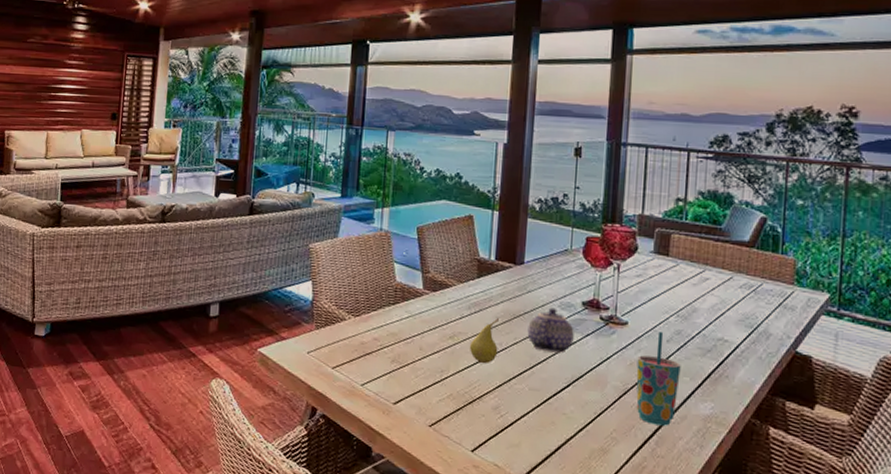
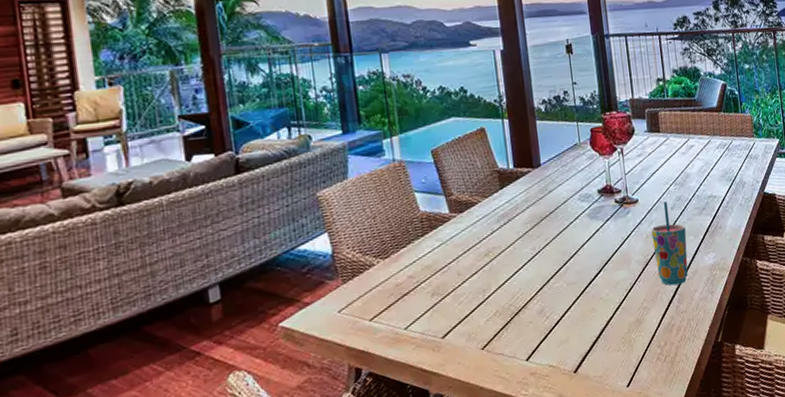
fruit: present [469,318,499,364] -> none [505,224,533,273]
teapot: present [527,307,574,353] -> none [555,201,597,246]

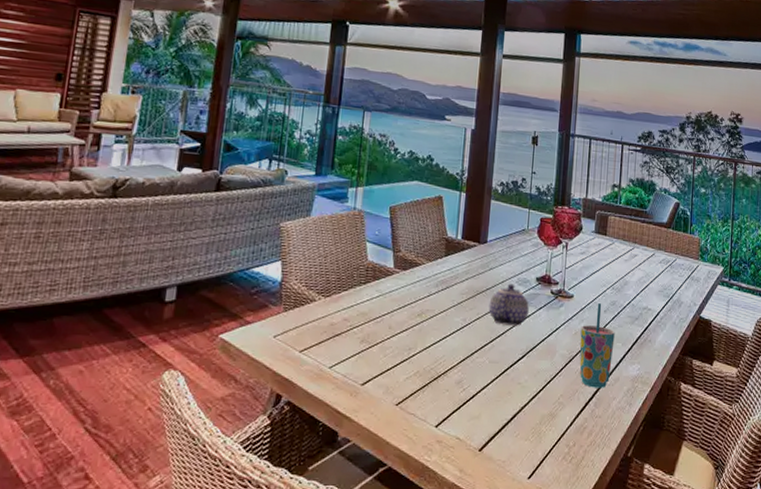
teapot: none [555,201,597,246] -> present [488,283,529,326]

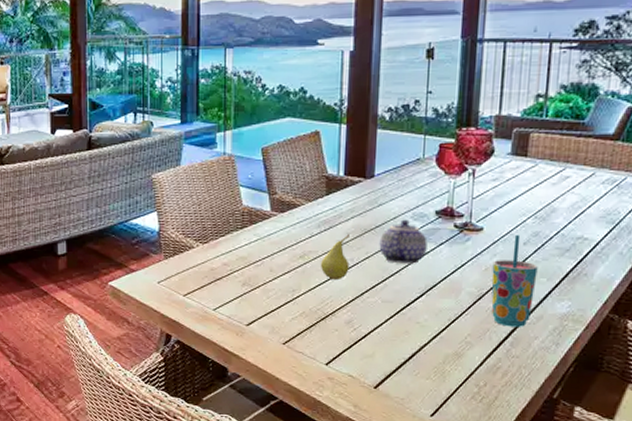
fruit: none [435,295,463,340] -> present [320,234,350,281]

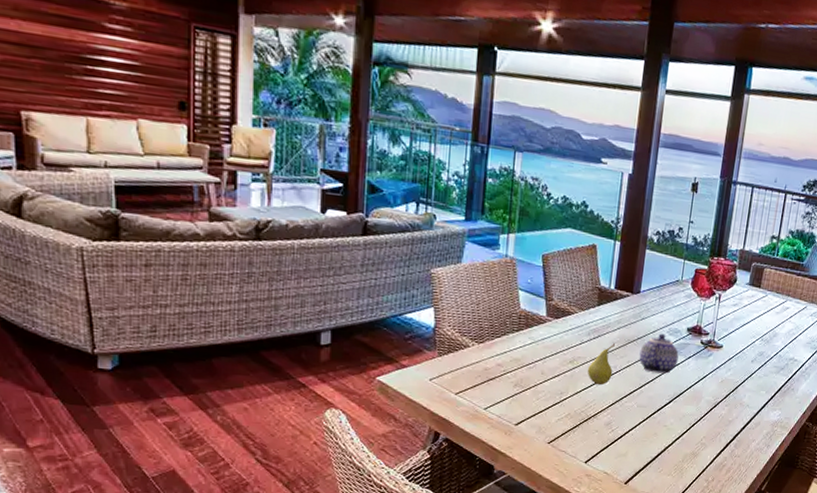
cup: present [491,235,538,327] -> none [723,354,760,431]

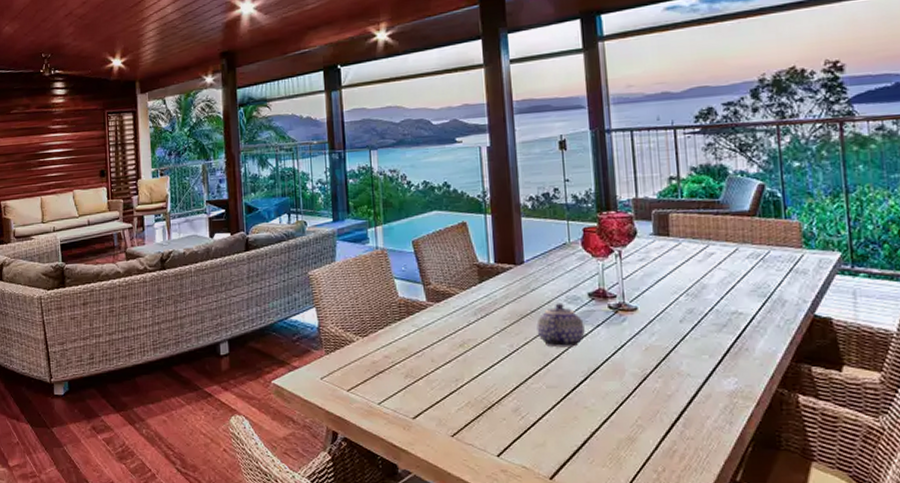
fruit: present [587,343,615,385] -> none [480,321,510,368]

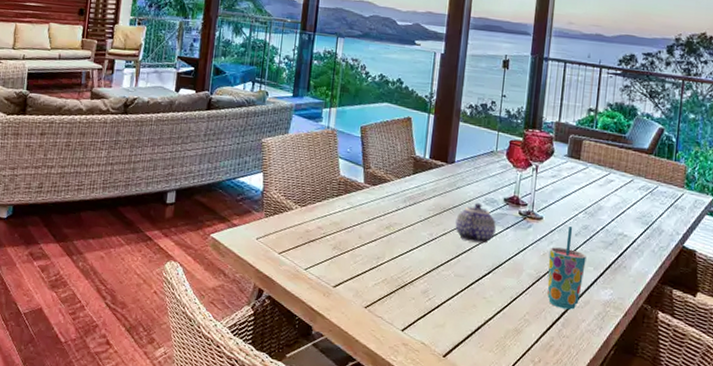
cup: none [652,313,699,407] -> present [547,227,587,310]

